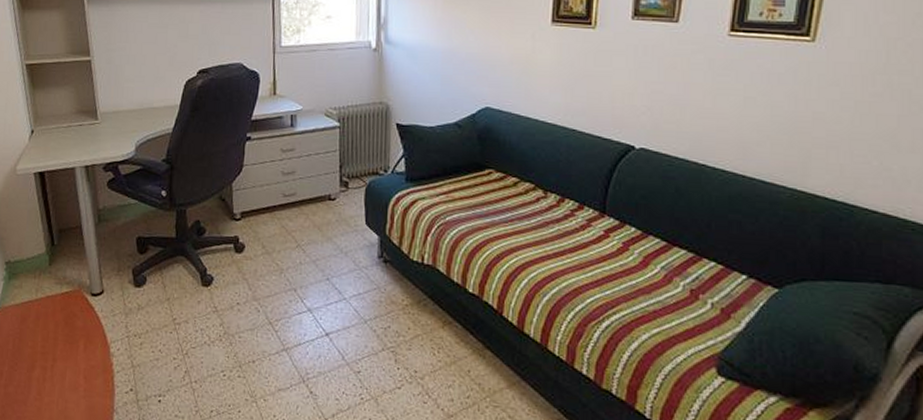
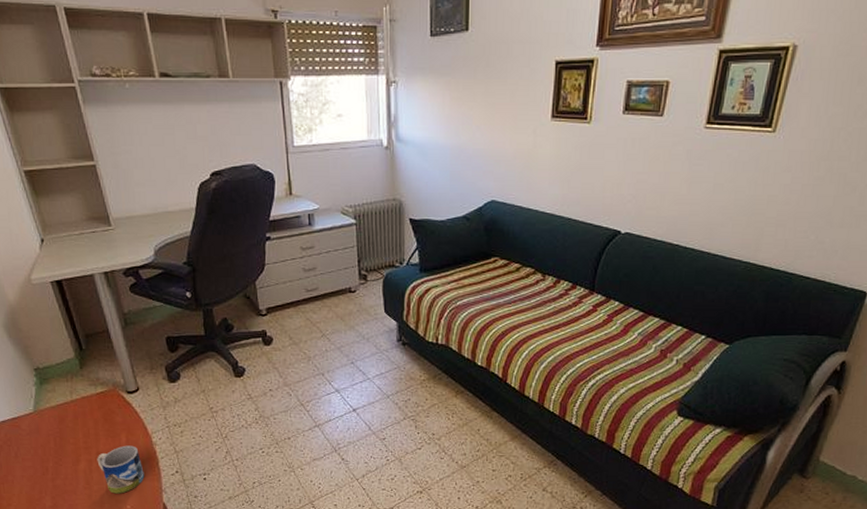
mug: none [52,354,98,410] -> present [97,445,145,494]

